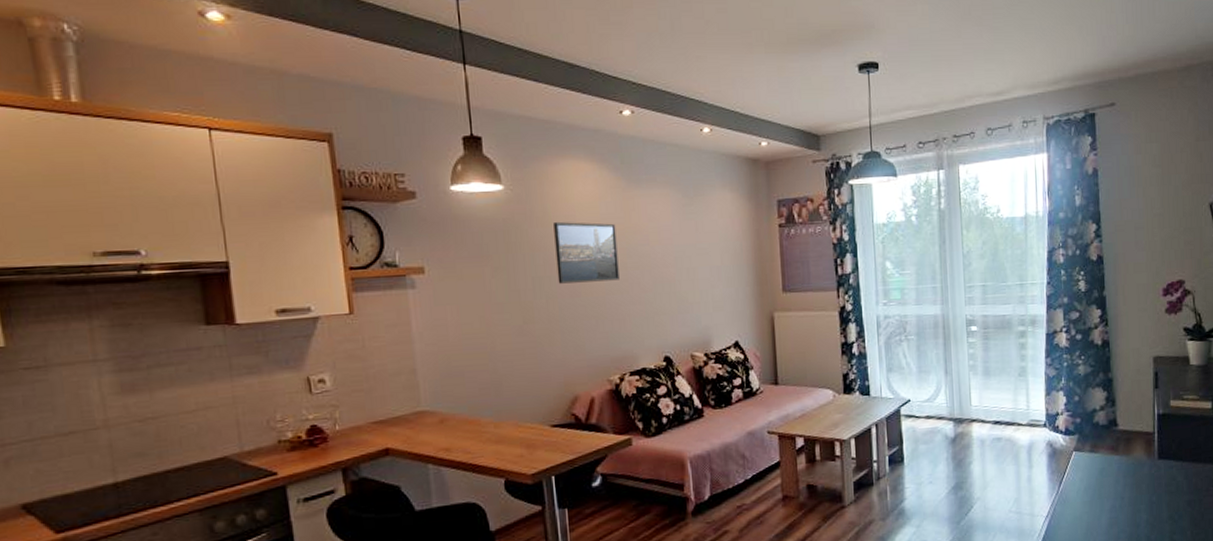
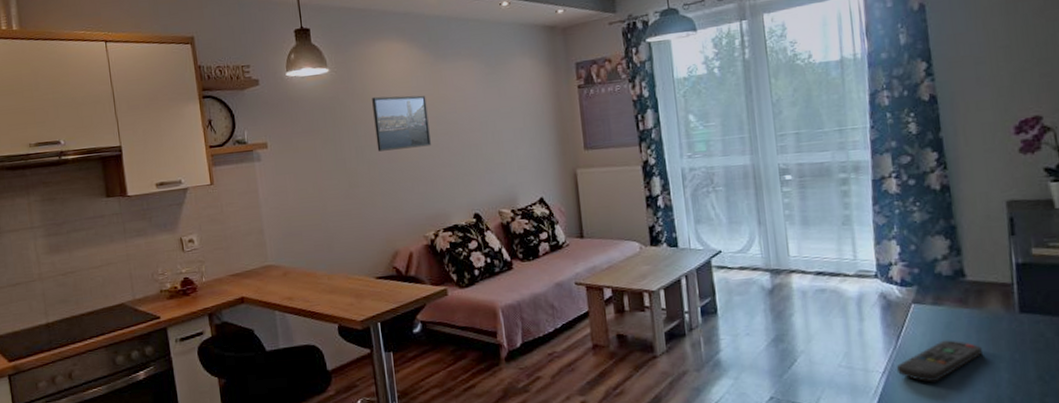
remote control: none [1057,484,1127,525] -> present [896,340,982,383]

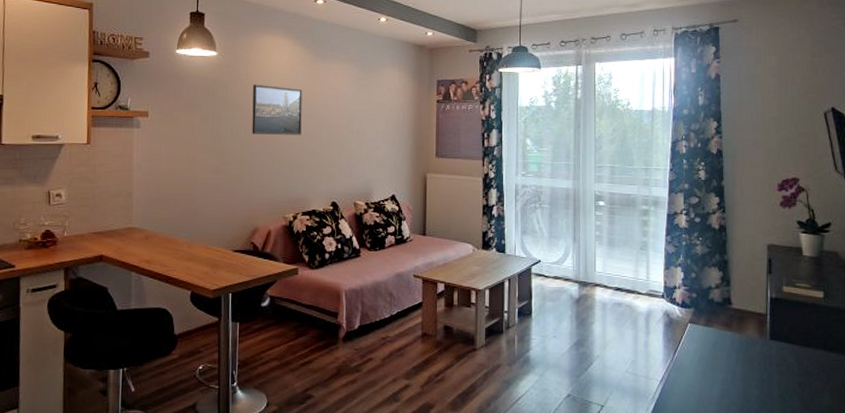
remote control: present [896,340,982,383] -> none [671,357,739,393]

